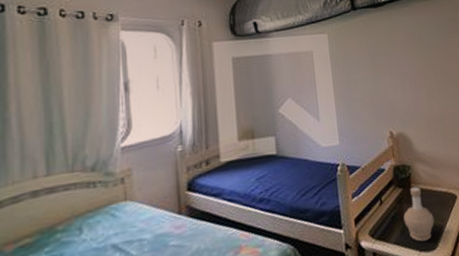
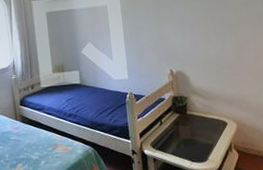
bottle: present [403,186,435,242] -> none [179,113,206,155]

